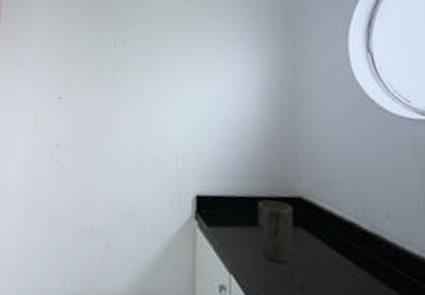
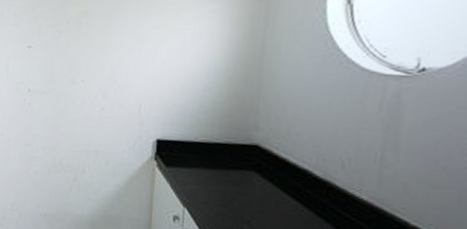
plant pot: present [256,200,293,262] -> none [212,146,248,200]

